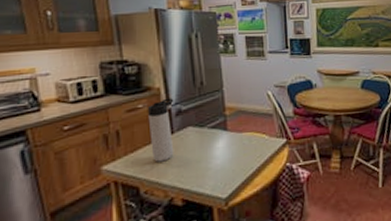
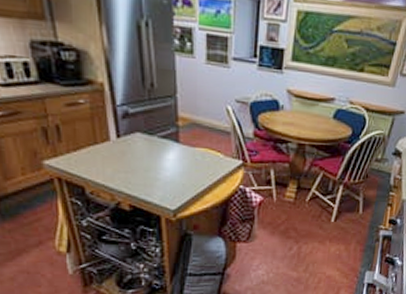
thermos bottle: present [148,98,174,162] -> none [91,96,121,165]

